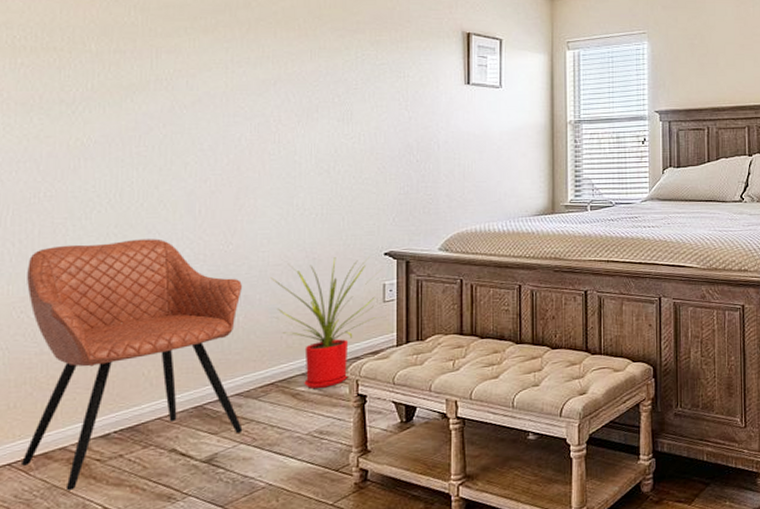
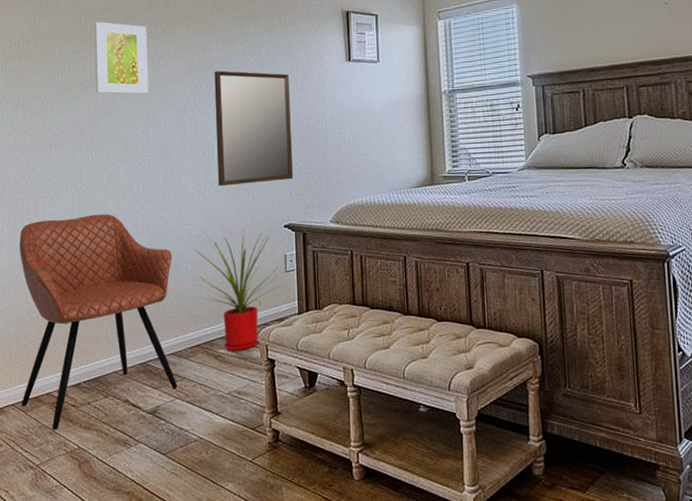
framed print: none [147,17,221,105] -> present [94,21,149,95]
home mirror: none [304,85,398,211] -> present [214,70,294,187]

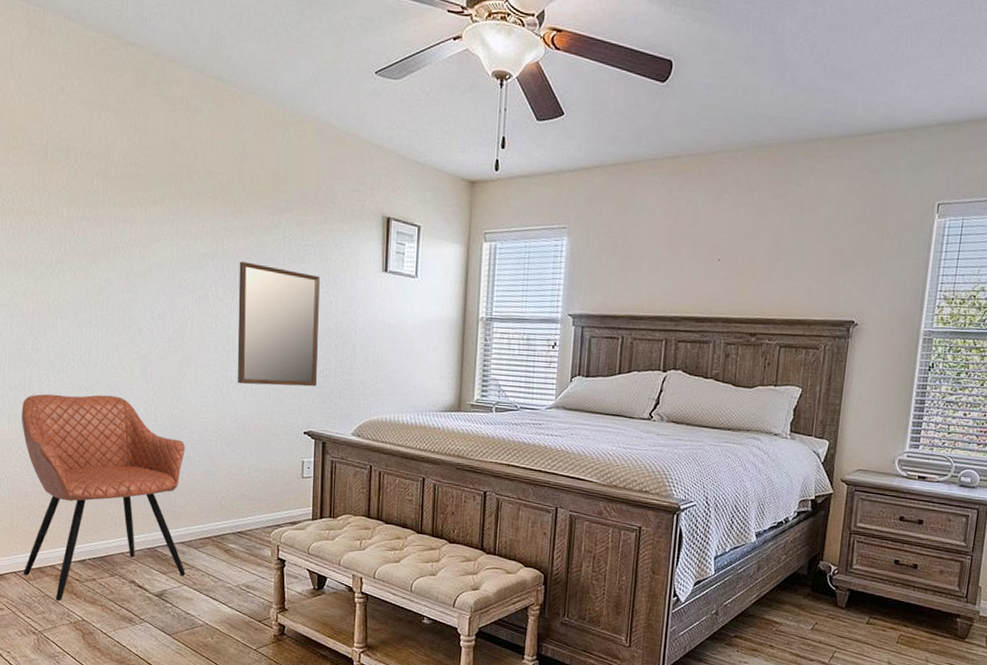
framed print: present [94,21,149,95] -> none [108,186,167,275]
house plant: present [193,229,285,351] -> none [207,430,301,548]

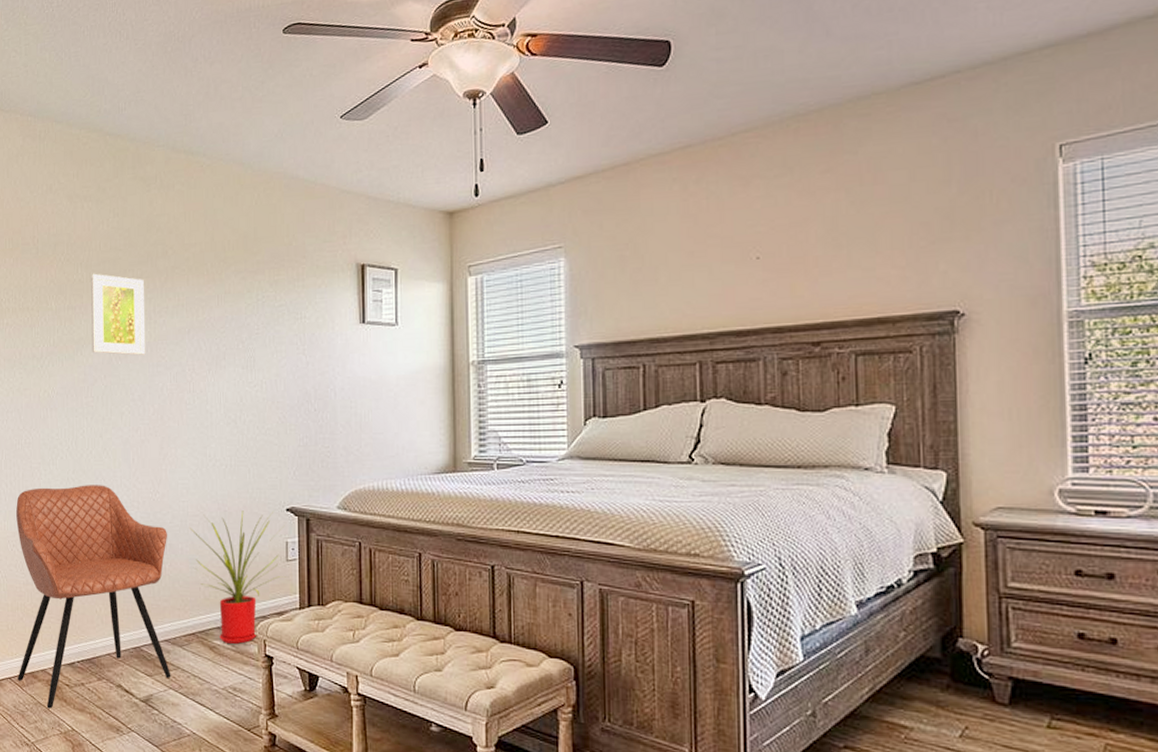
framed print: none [108,186,167,275] -> present [91,273,146,355]
house plant: none [207,430,301,548] -> present [189,510,286,644]
home mirror: present [237,261,320,387] -> none [214,331,298,461]

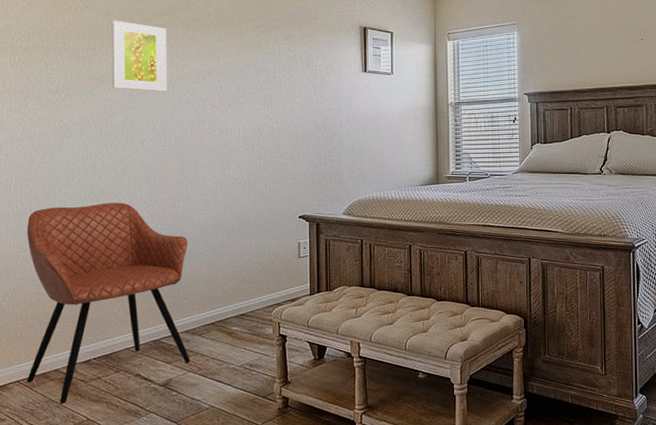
house plant: present [189,510,286,644] -> none [208,219,298,328]

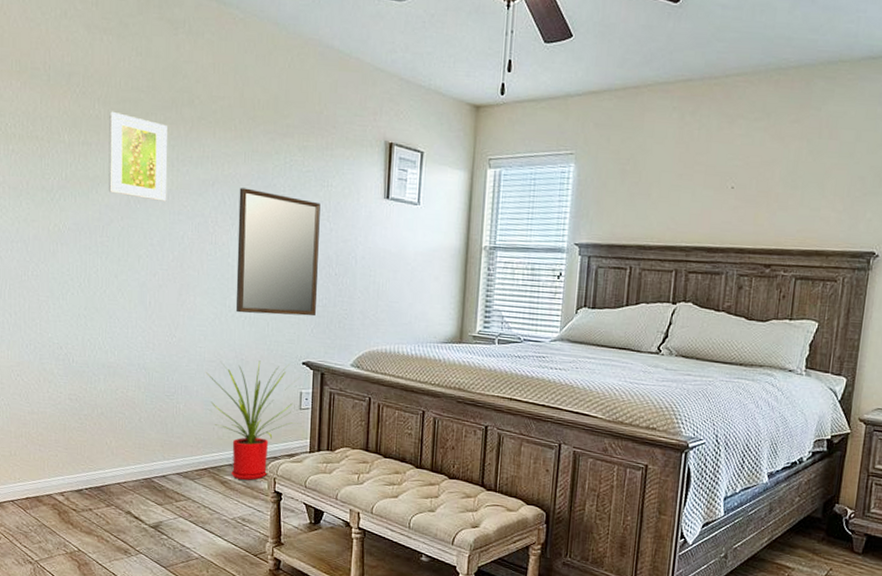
armchair: present [27,202,190,404] -> none [21,321,183,531]
house plant: none [208,219,298,328] -> present [205,360,298,480]
home mirror: none [234,74,309,180] -> present [235,188,321,317]

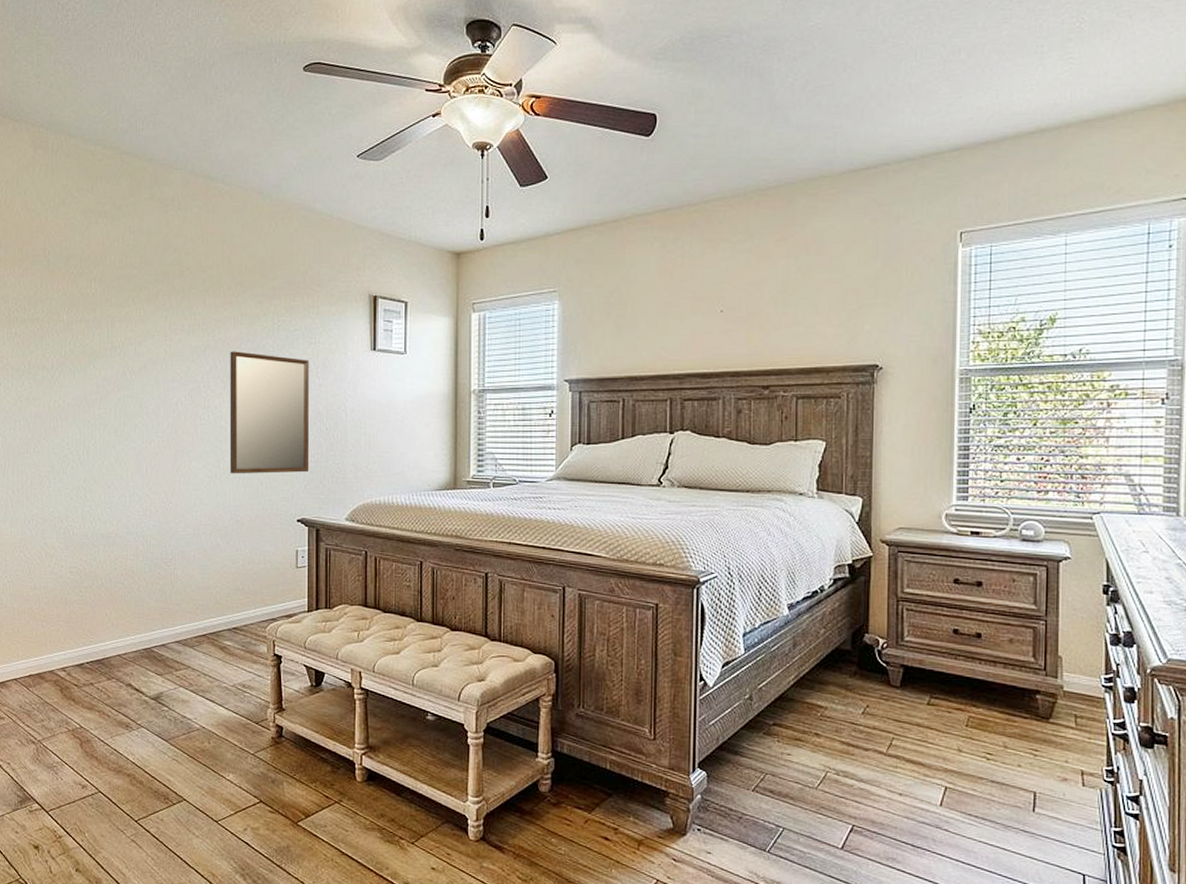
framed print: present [108,111,168,202] -> none [105,288,161,371]
house plant: present [205,360,298,480] -> none [201,521,295,644]

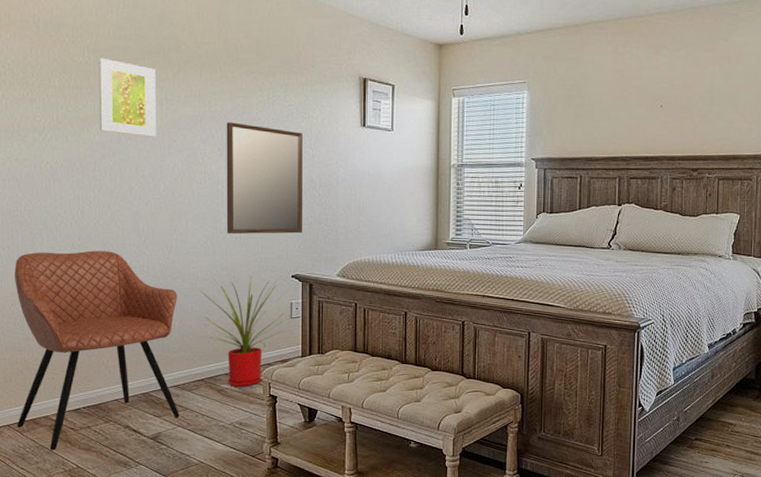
armchair: none [24,493,182,708] -> present [15,250,180,451]
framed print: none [105,288,161,371] -> present [99,57,157,137]
house plant: none [201,521,295,644] -> present [199,276,290,387]

